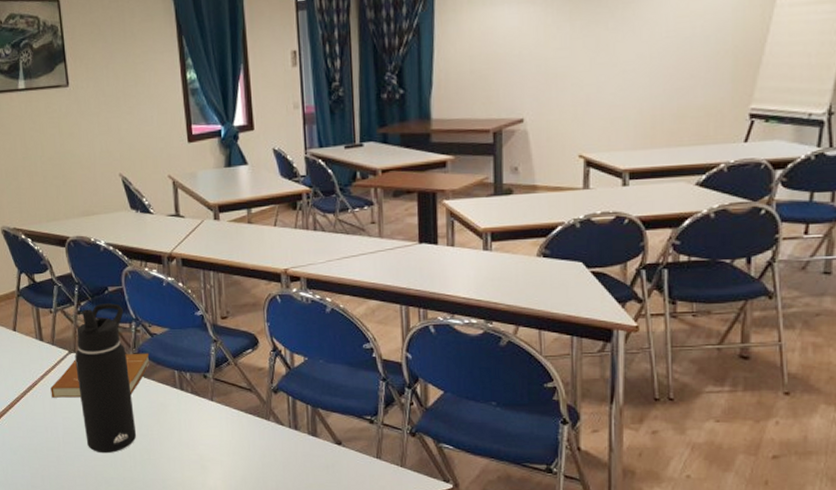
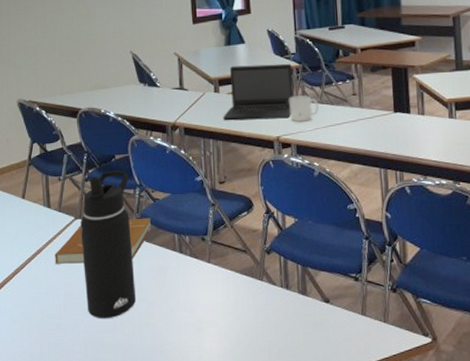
laptop: none [224,187,303,251] -> present [223,63,294,120]
mug: none [298,222,332,254] -> present [289,94,319,123]

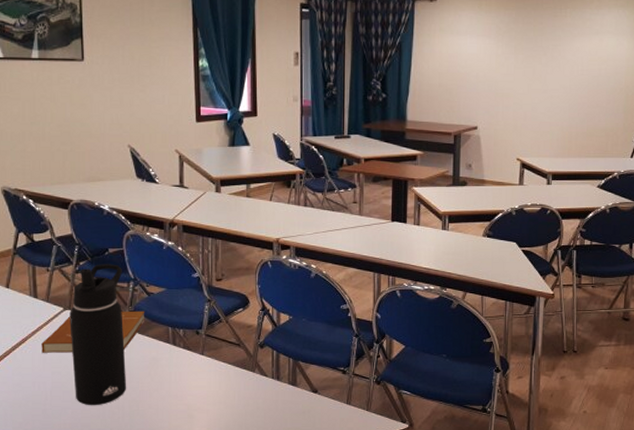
laptop: present [223,63,294,120] -> none [223,167,296,222]
mug: present [289,94,319,123] -> none [291,199,319,226]

